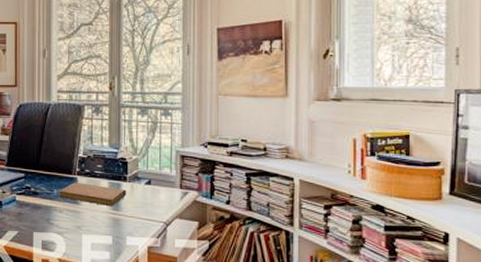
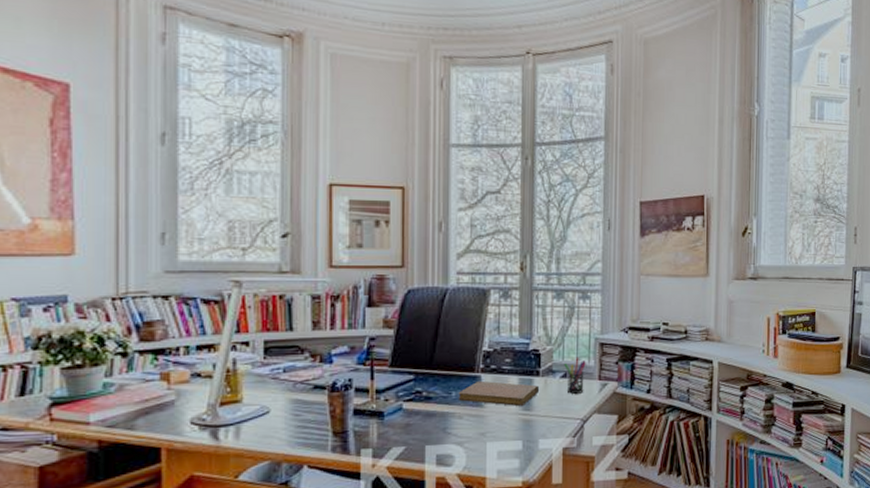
pen holder: none [148,166,168,199] -> present [564,357,586,394]

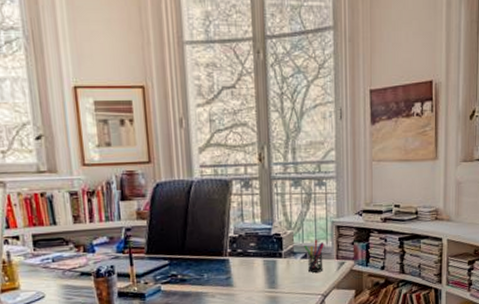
notebook: present [458,380,539,407] -> none [209,263,282,286]

